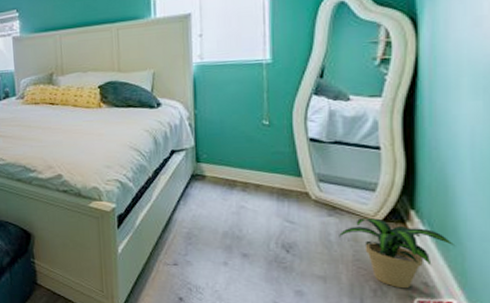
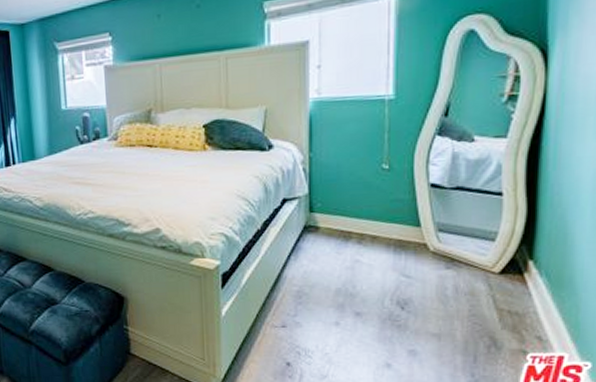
potted plant: present [339,218,456,289] -> none [456,270,571,344]

